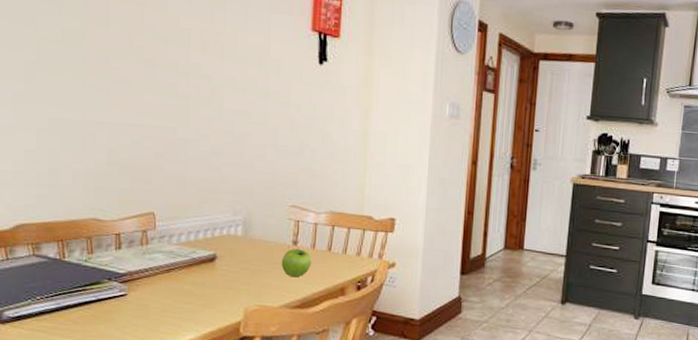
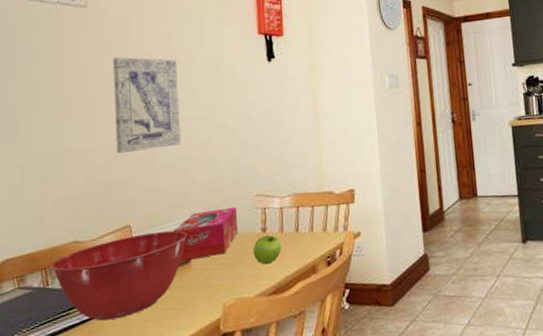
mixing bowl: none [68,224,215,304] -> present [51,230,188,321]
wall art: none [144,28,218,138] -> present [112,57,181,154]
tissue box: none [199,212,269,259] -> present [173,206,239,261]

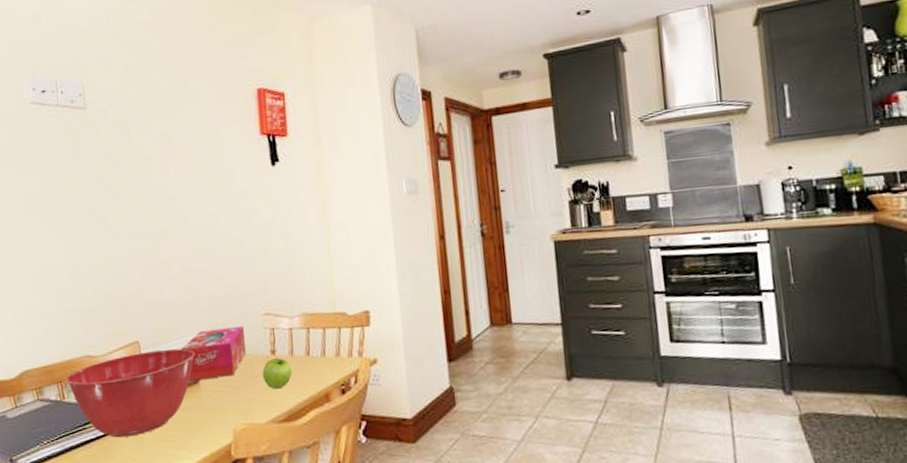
wall art: present [112,57,181,154] -> none [113,162,185,266]

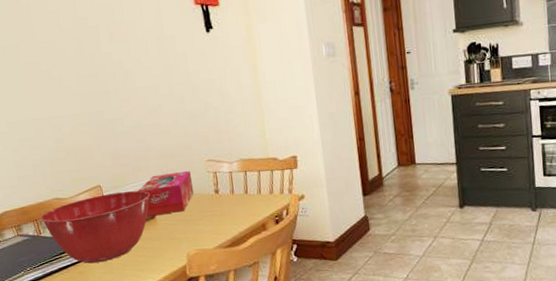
fruit: present [262,358,293,389] -> none [208,196,234,222]

